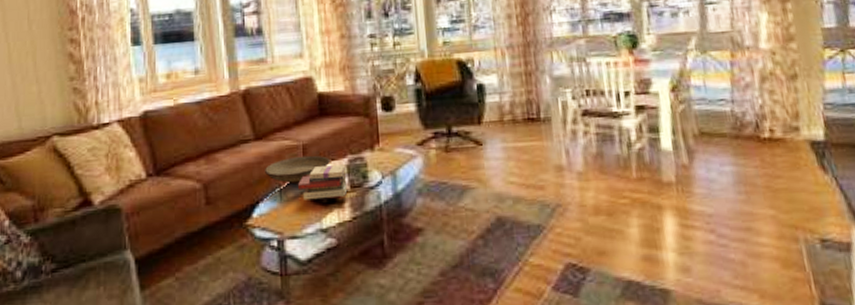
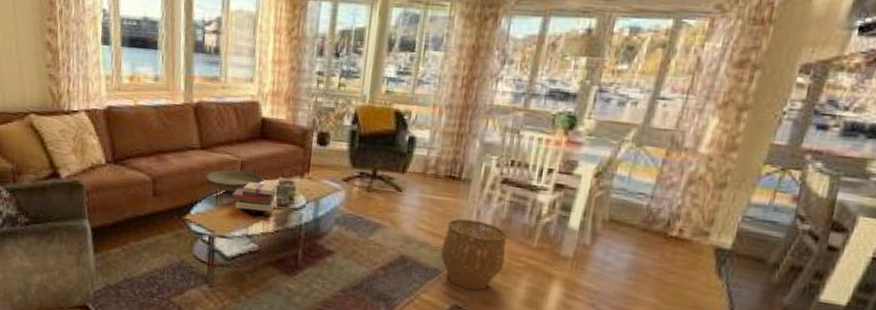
basket: none [538,160,609,242] -> present [440,218,509,291]

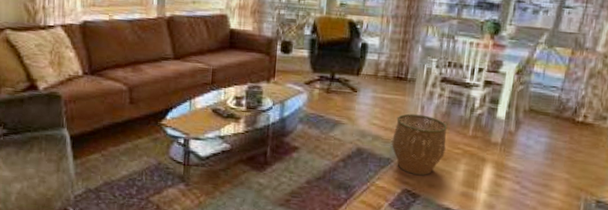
decorative bowl: present [206,170,264,194] -> none [180,77,233,99]
books: present [231,182,277,213] -> none [204,88,246,115]

